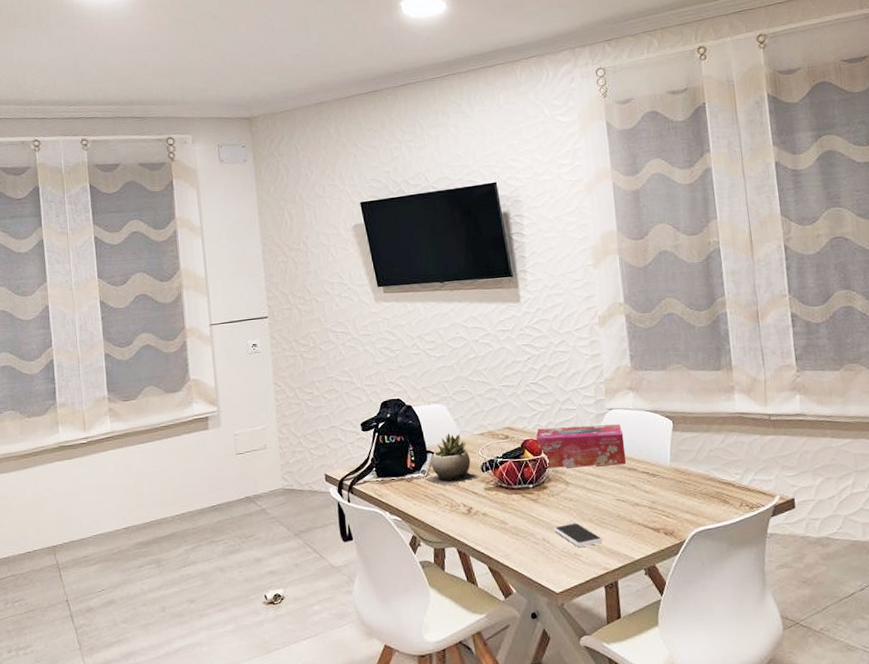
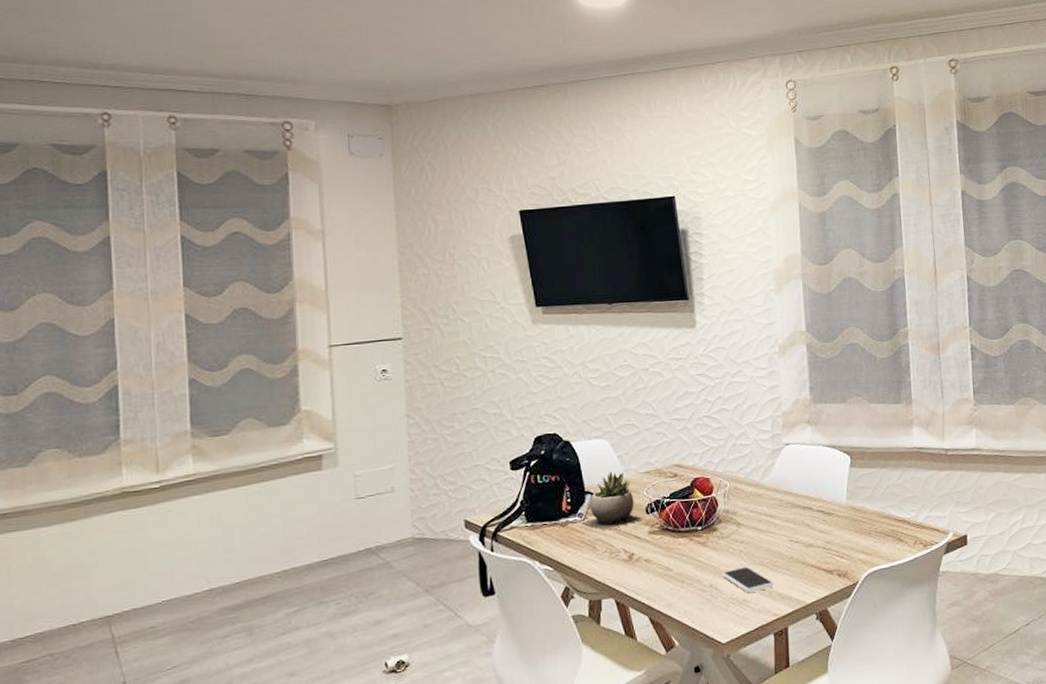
tissue box: present [536,424,626,469] -> none [707,460,802,509]

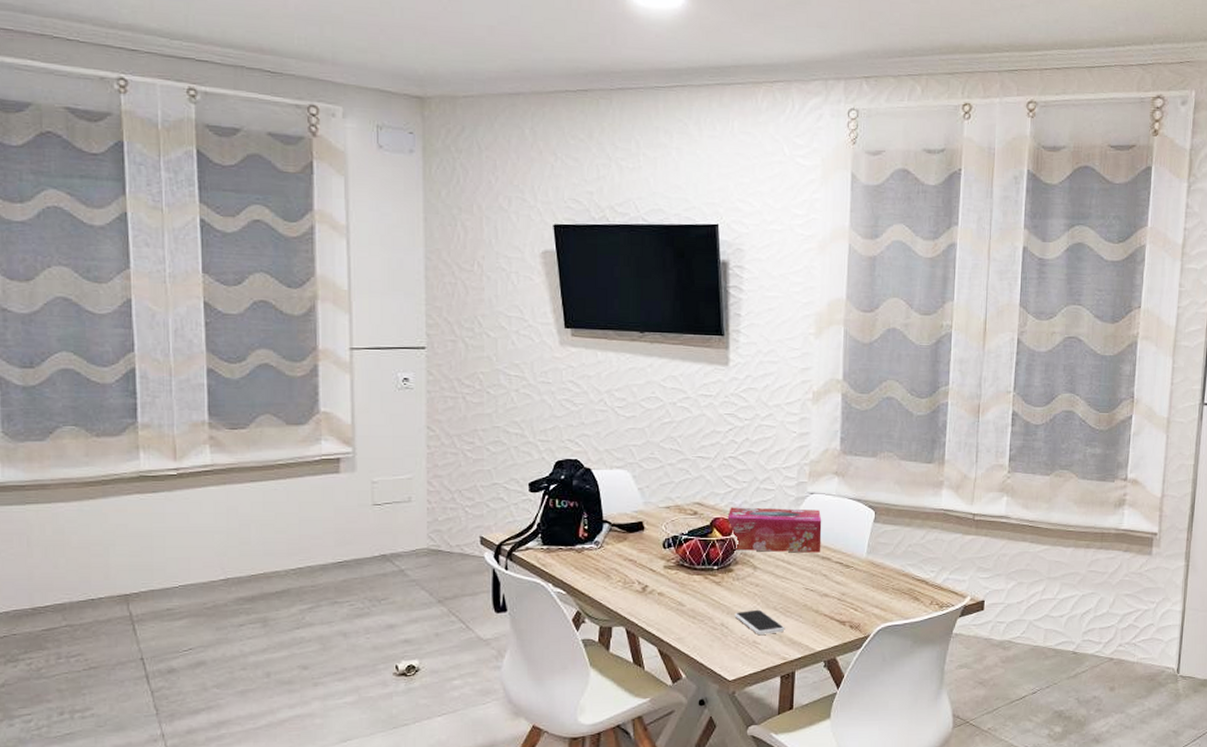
succulent plant: present [581,471,643,531] -> none [597,503,660,561]
tissue box: none [707,460,802,509] -> present [727,507,822,553]

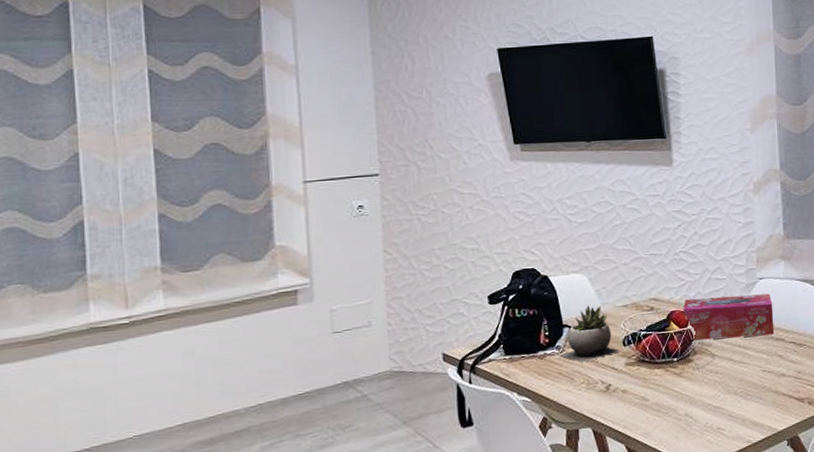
succulent plant: none [597,503,660,561] -> present [559,305,620,363]
smartphone: present [734,609,785,635] -> none [697,396,747,421]

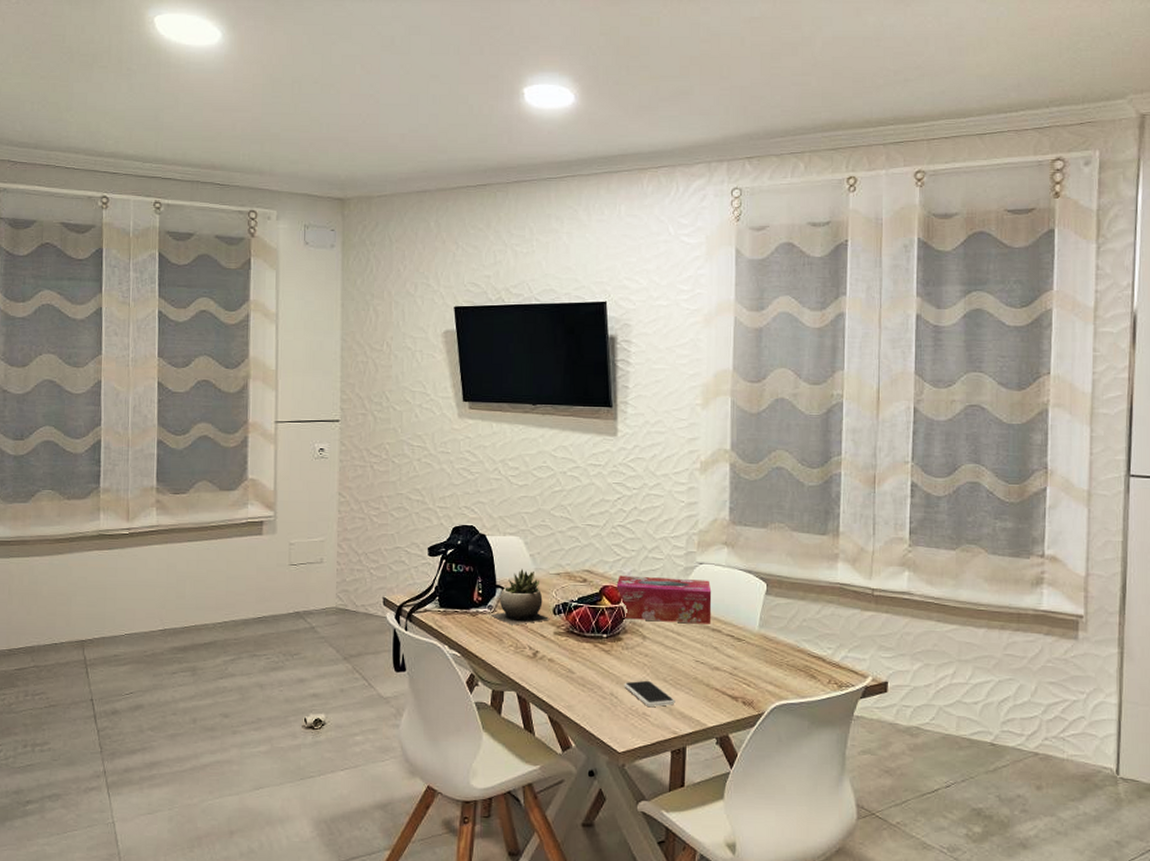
smartphone: none [697,396,747,421] -> present [624,680,675,707]

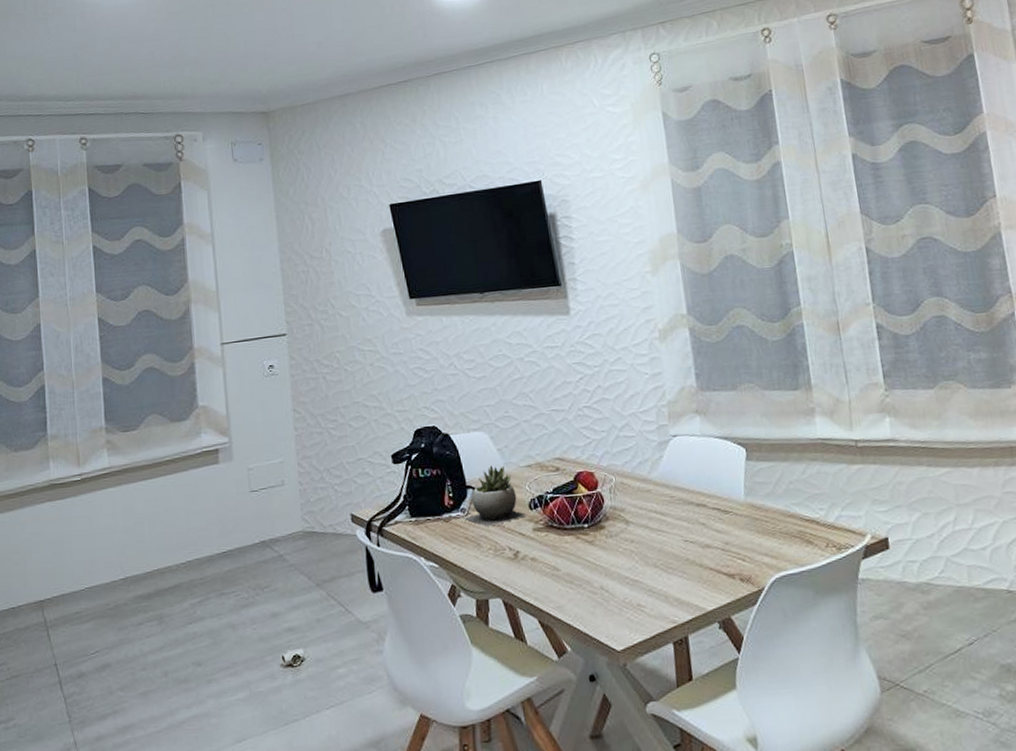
tissue box: present [616,575,712,624] -> none [590,453,694,505]
smartphone: present [624,680,675,707] -> none [613,568,670,596]

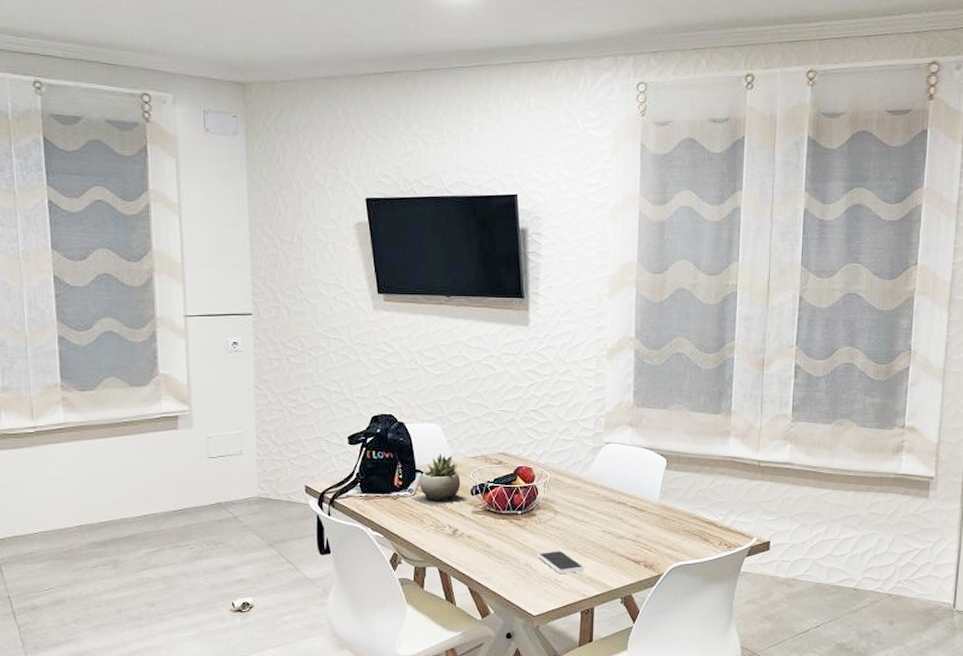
smartphone: none [613,568,670,596] -> present [537,550,584,574]

